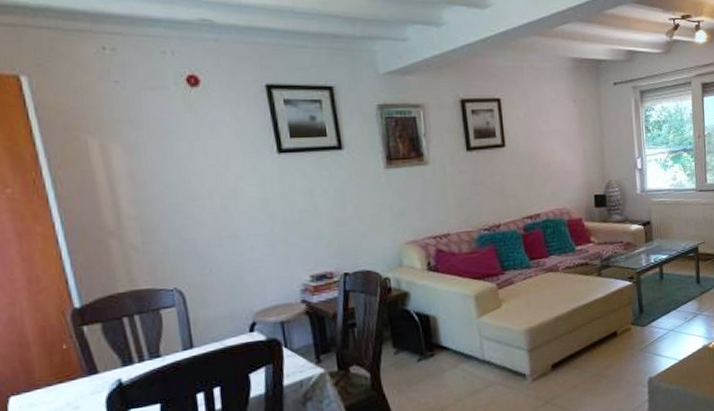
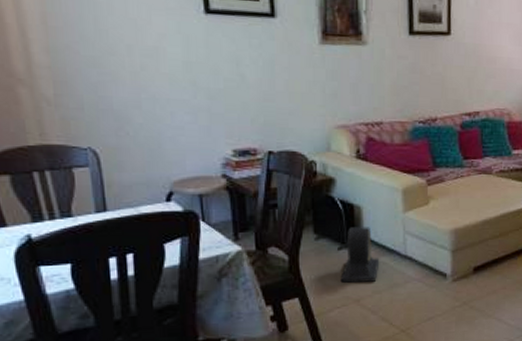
speaker: none [422,335,459,394] -> present [340,227,380,283]

